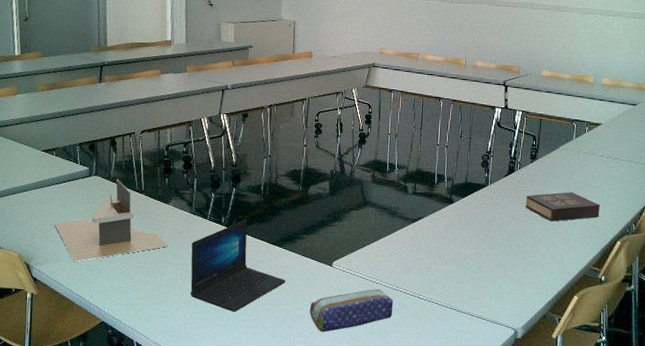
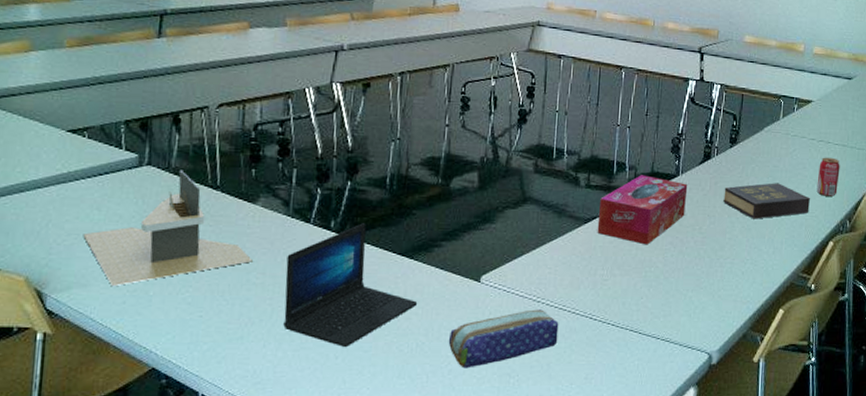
tissue box: none [422,185,496,241] -> present [597,175,688,245]
beverage can: none [605,171,626,204] -> present [816,157,840,196]

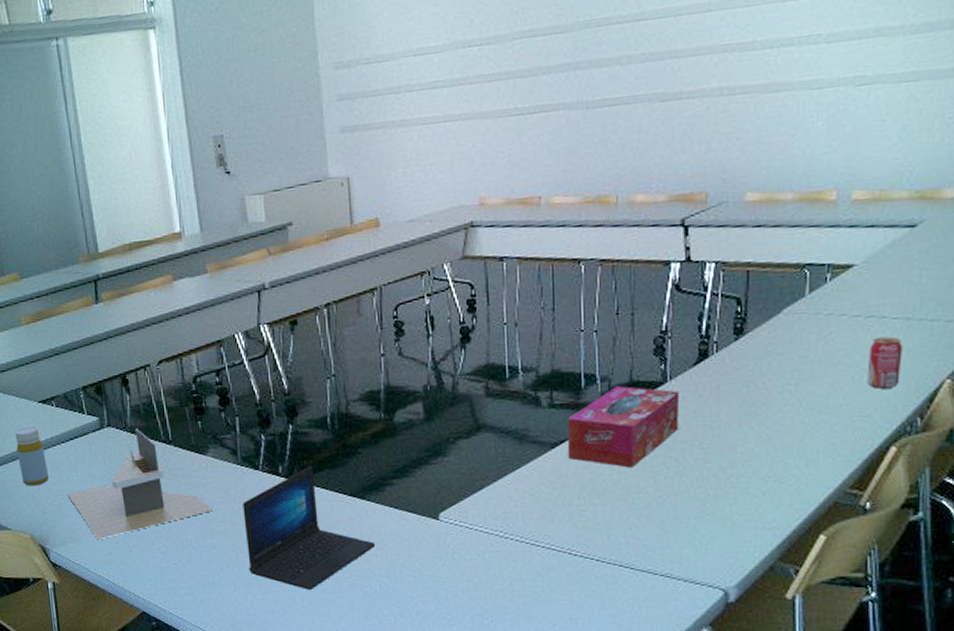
bottle: none [27,156,64,222] -> present [14,426,50,486]
pencil case: present [448,309,559,369] -> none [412,546,533,610]
hardback book: present [723,183,810,219] -> none [730,378,857,427]

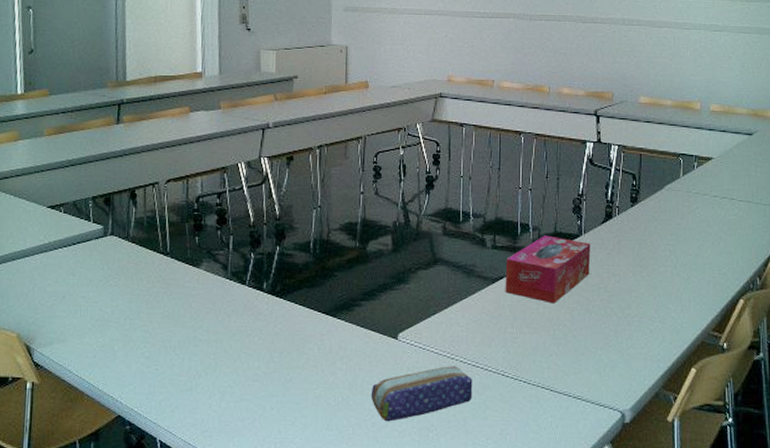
bottle: present [14,426,50,486] -> none [17,229,46,286]
reception desk: present [67,428,212,539] -> none [61,238,198,341]
laptop: present [242,466,376,590] -> none [226,284,342,399]
pencil case: none [412,546,533,610] -> present [371,366,473,422]
beverage can: present [867,336,903,389] -> none [722,214,746,253]

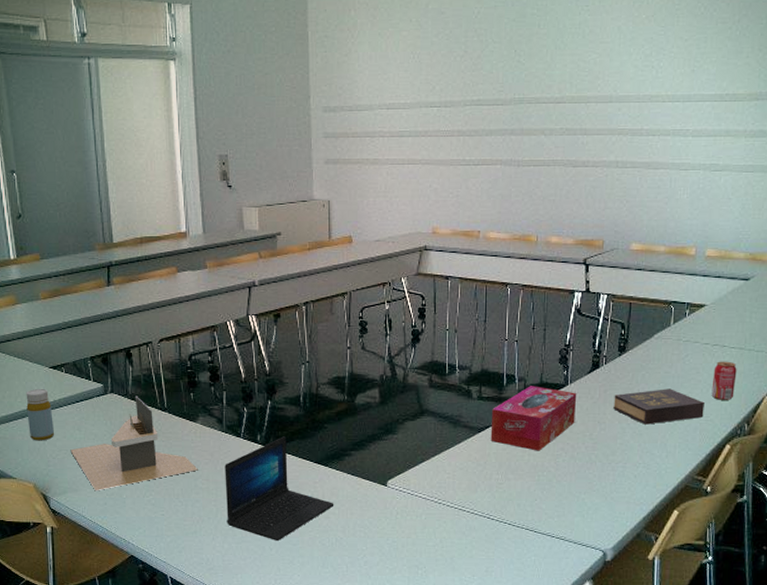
bottle: none [17,229,46,286] -> present [26,388,55,441]
reception desk: none [61,238,198,341] -> present [70,396,198,490]
laptop: none [226,284,342,399] -> present [225,436,334,540]
pencil case: present [371,366,473,422] -> none [362,510,459,560]
hardback book: none [627,240,716,277] -> present [613,389,704,425]
beverage can: none [722,214,746,253] -> present [711,361,737,400]

